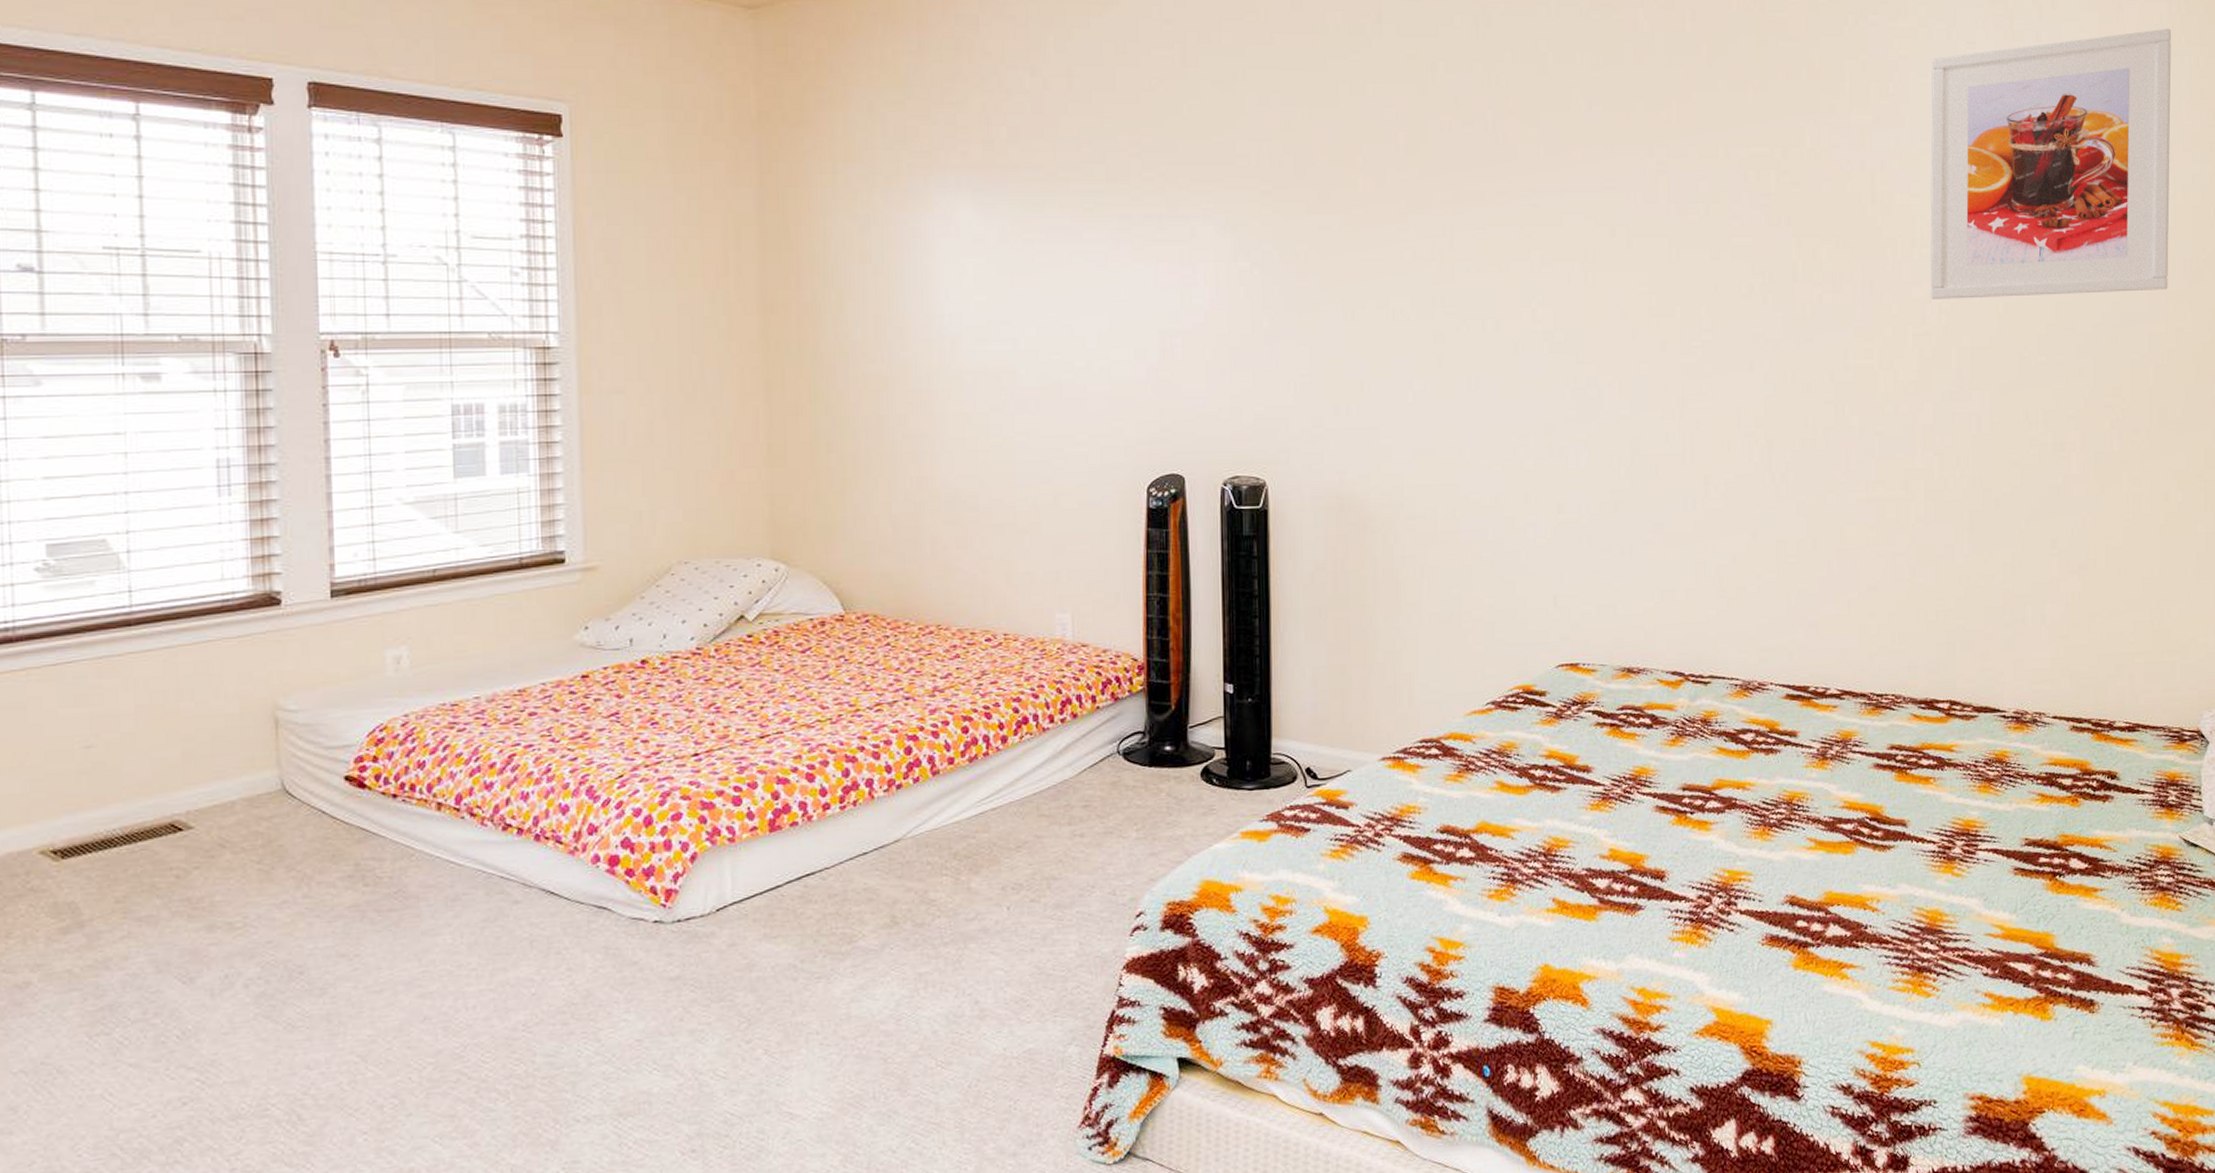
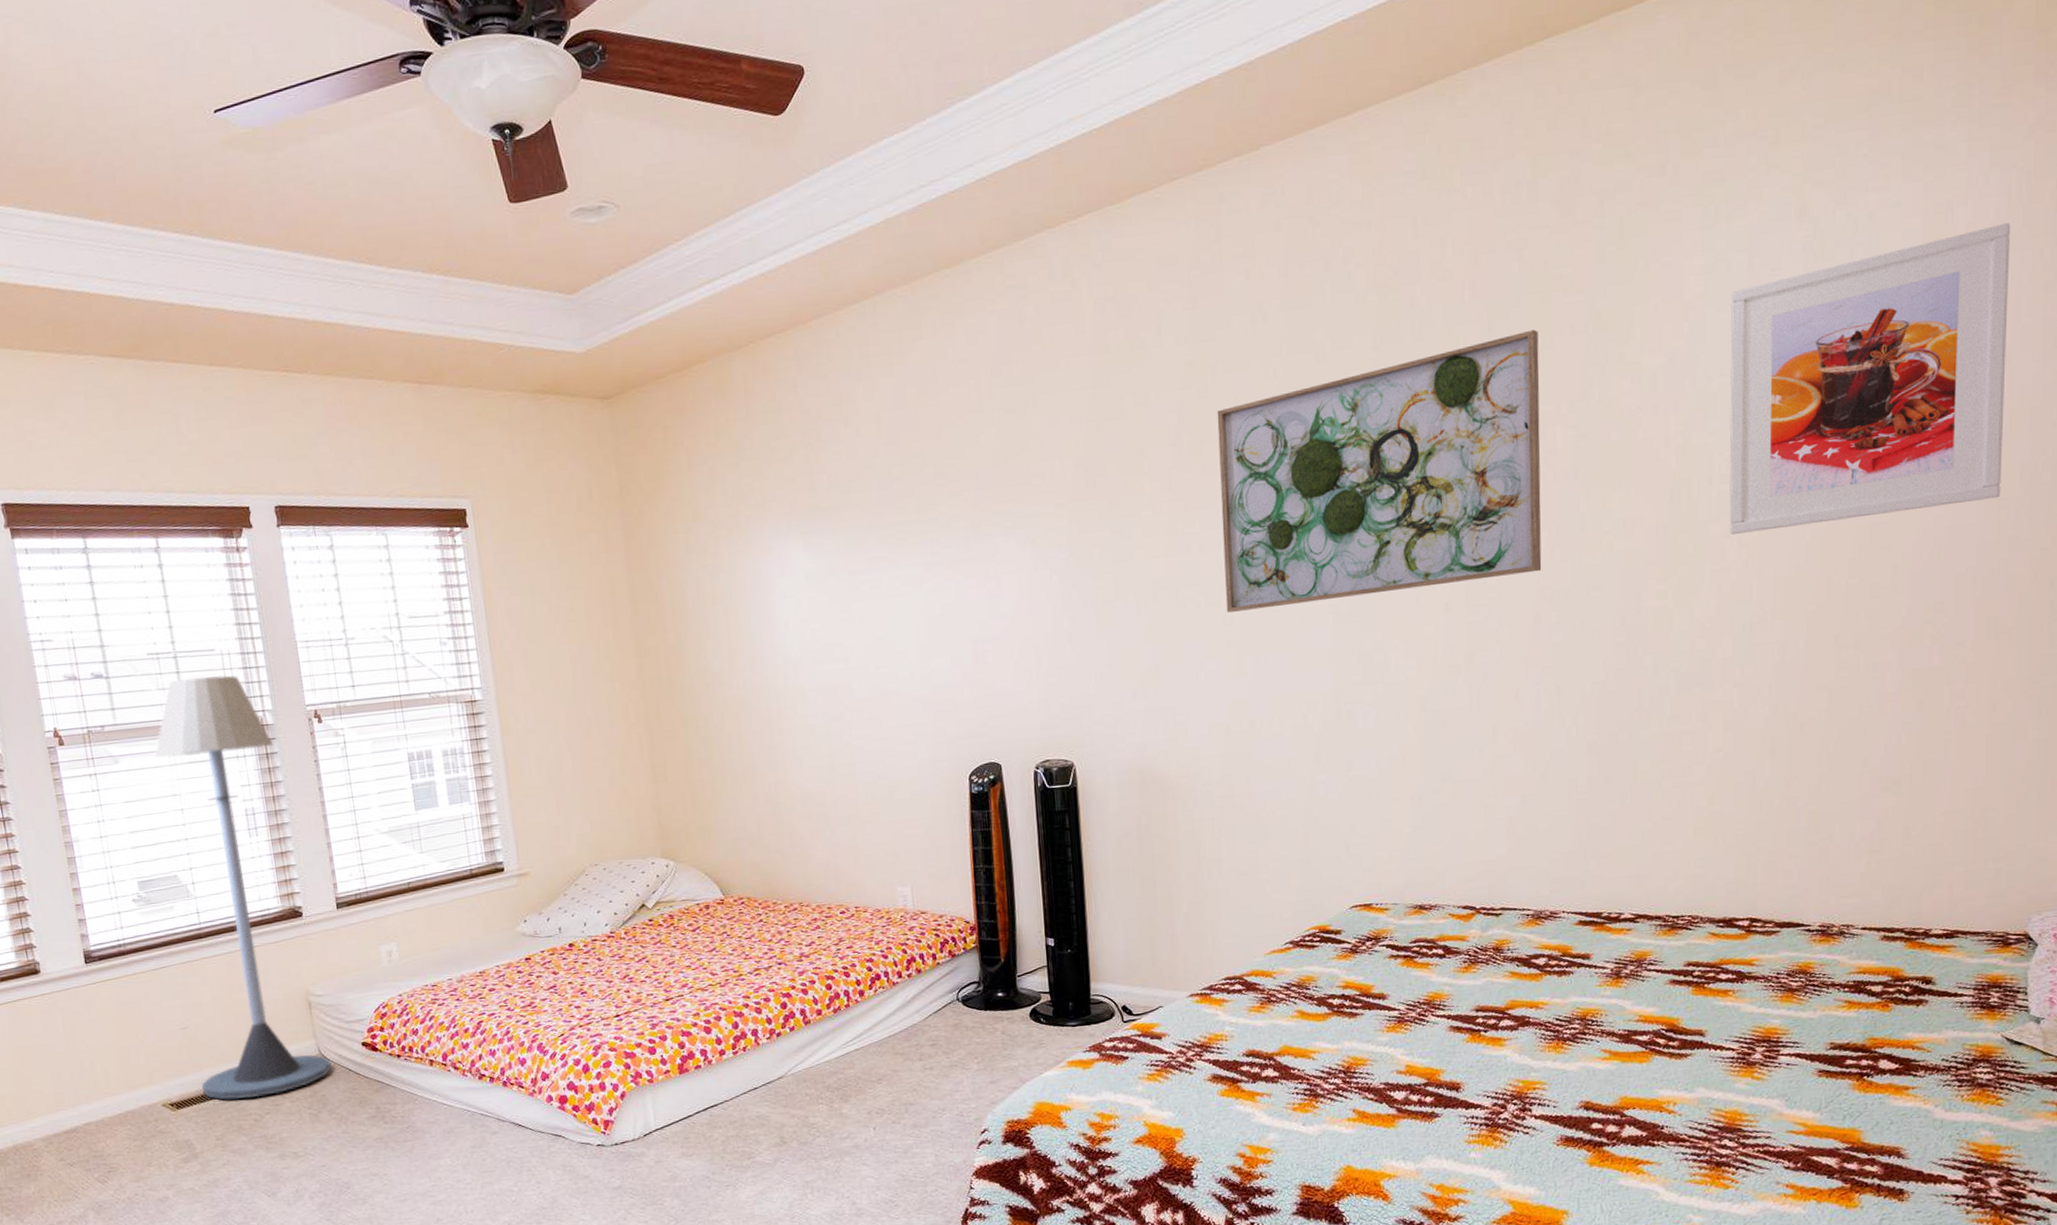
floor lamp: none [96,284,298,848] -> present [154,675,332,1100]
wall art: none [1436,69,1755,329] -> present [1217,329,1542,613]

